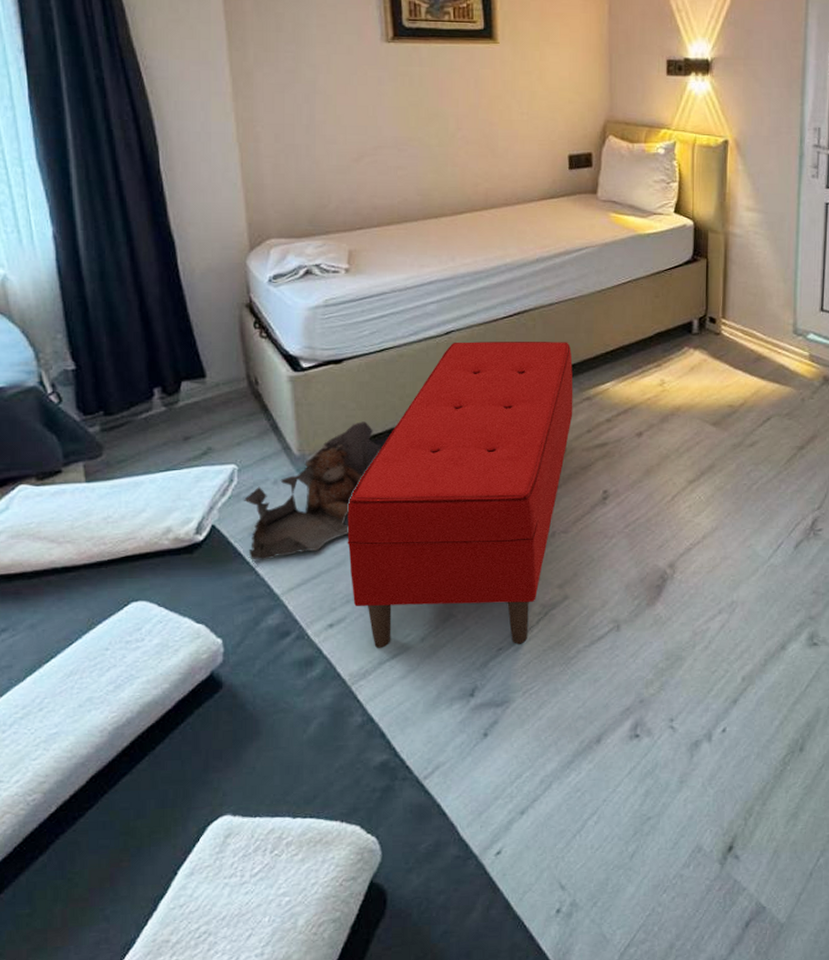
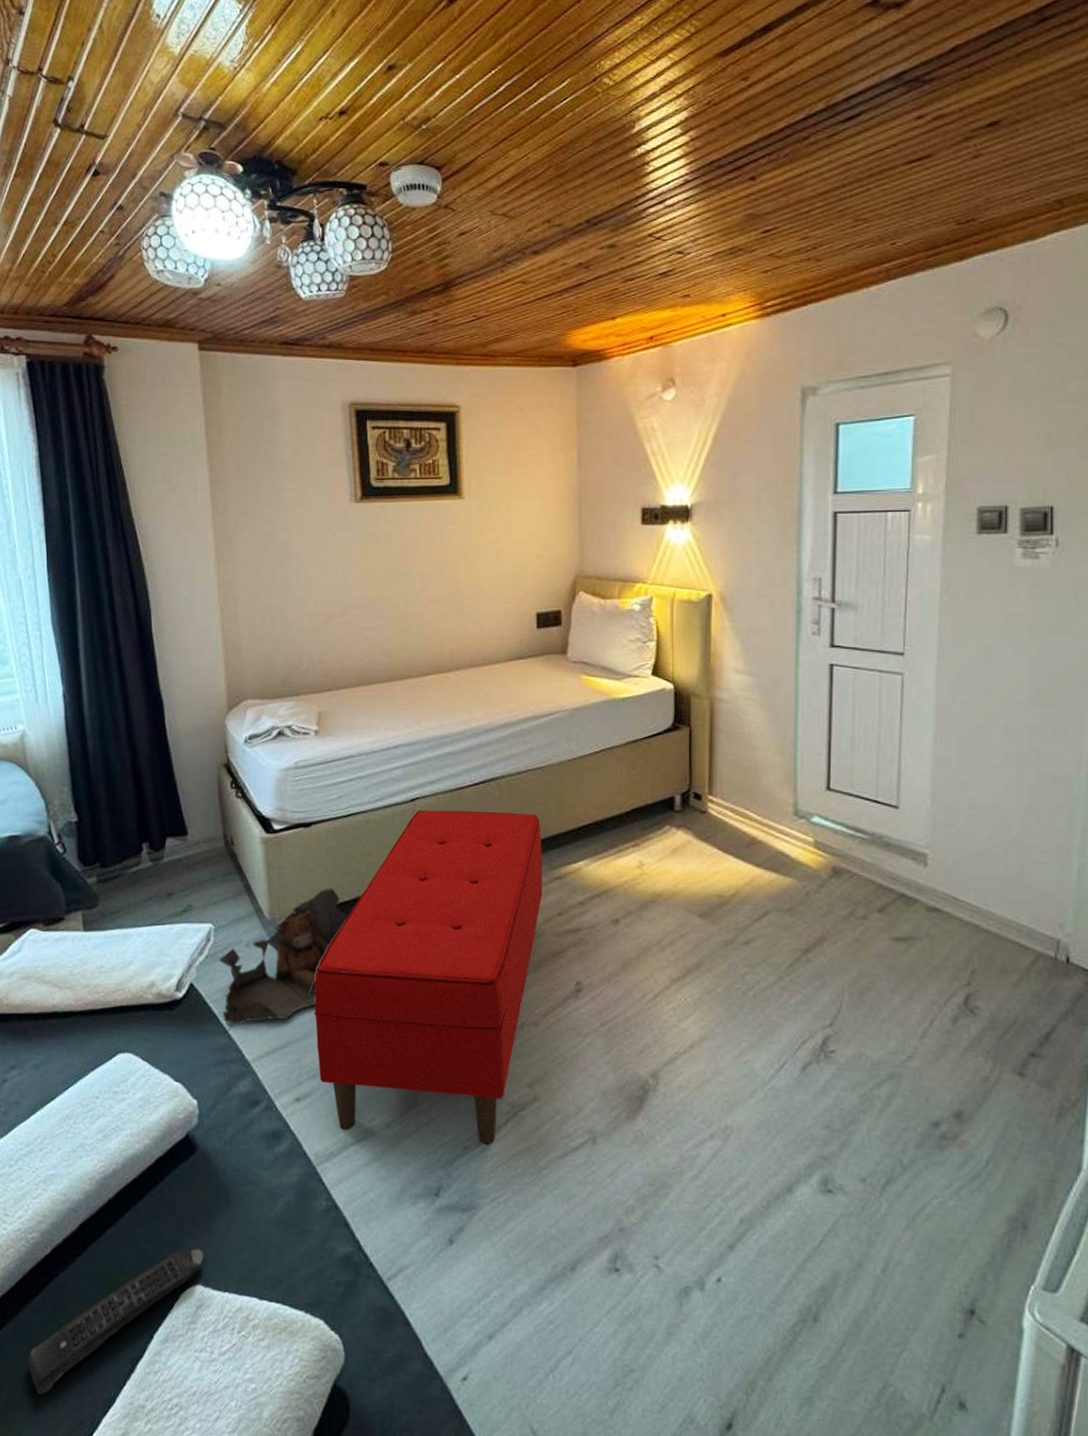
remote control: none [31,781,233,952] -> present [28,1248,204,1394]

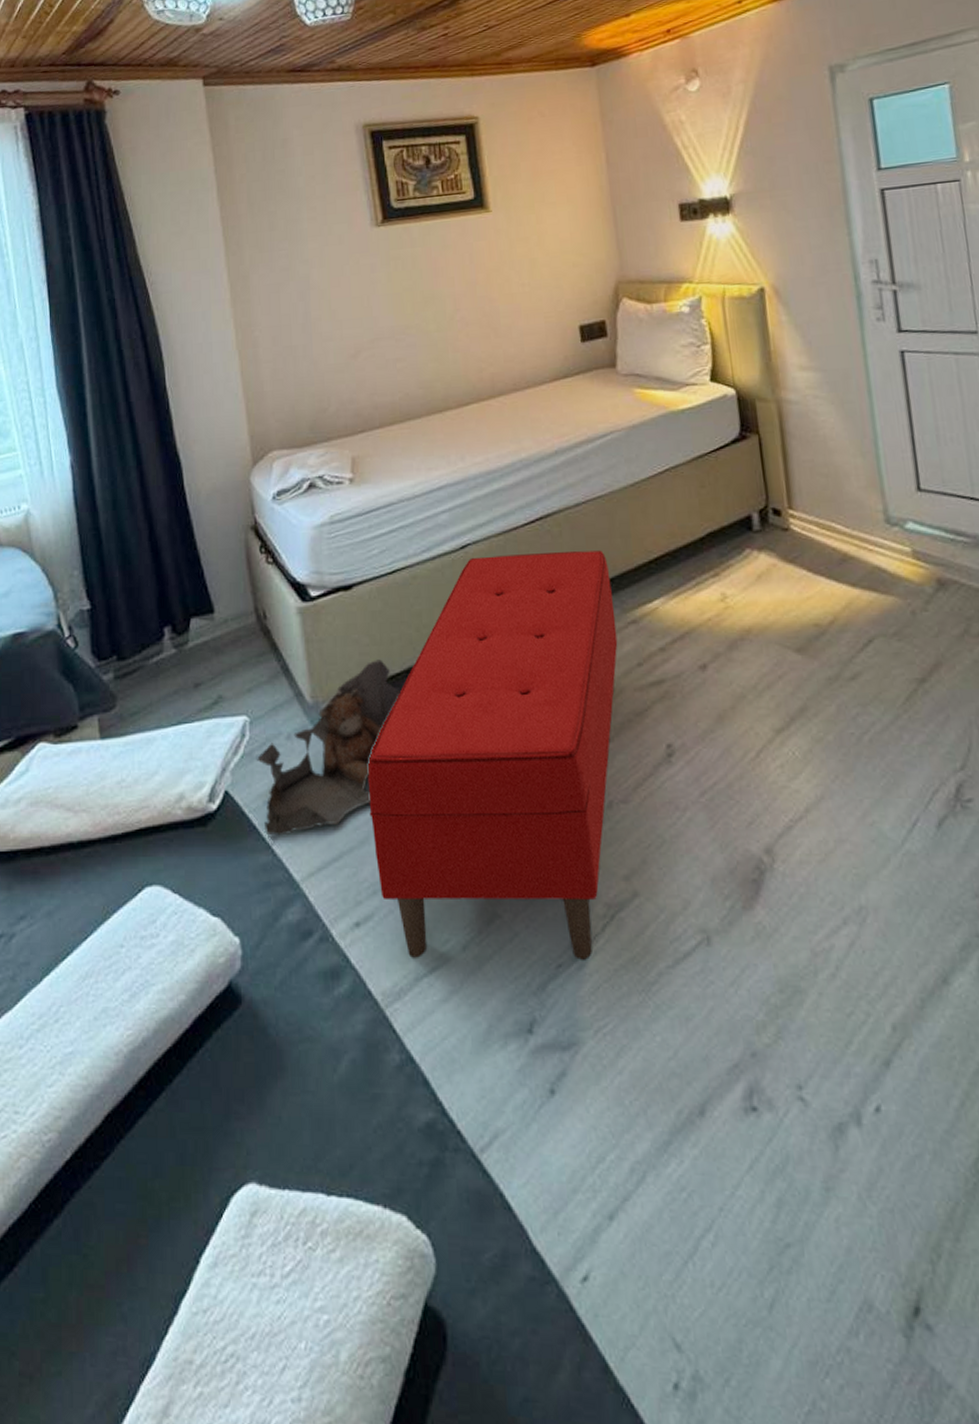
remote control: present [28,1248,204,1394] -> none [46,1134,257,1358]

